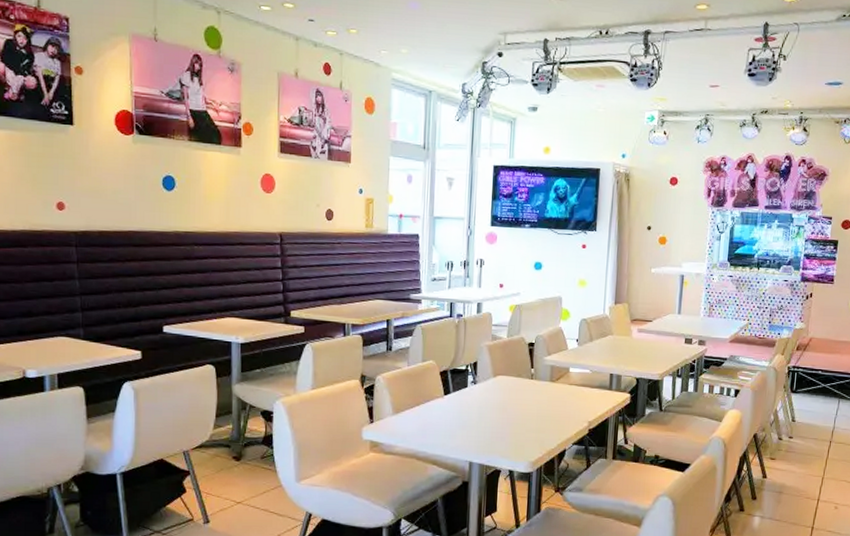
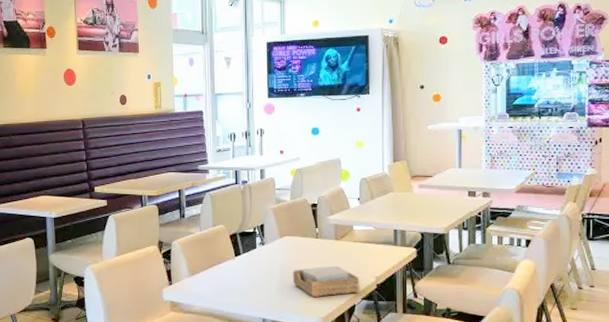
napkin holder: none [503,408,572,440] -> present [292,265,360,297]

